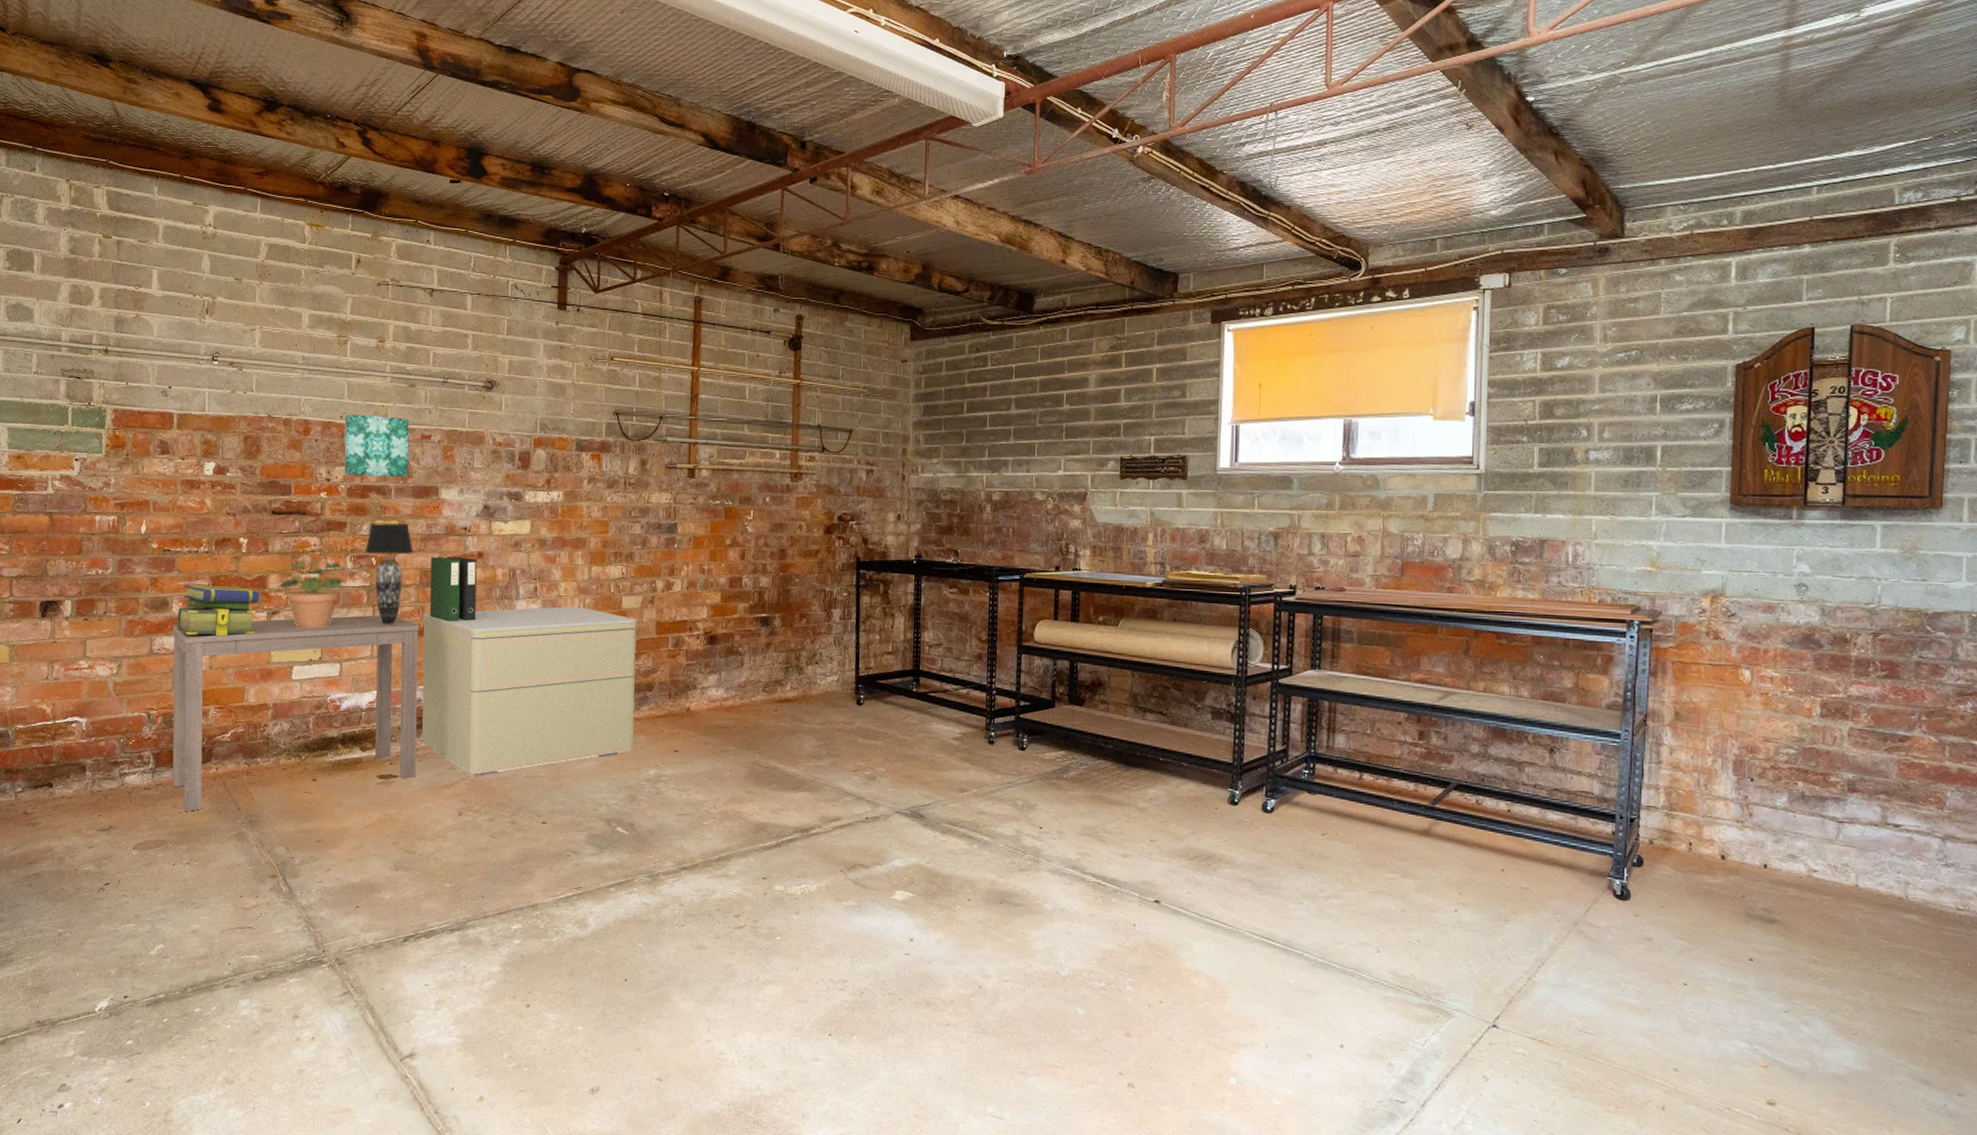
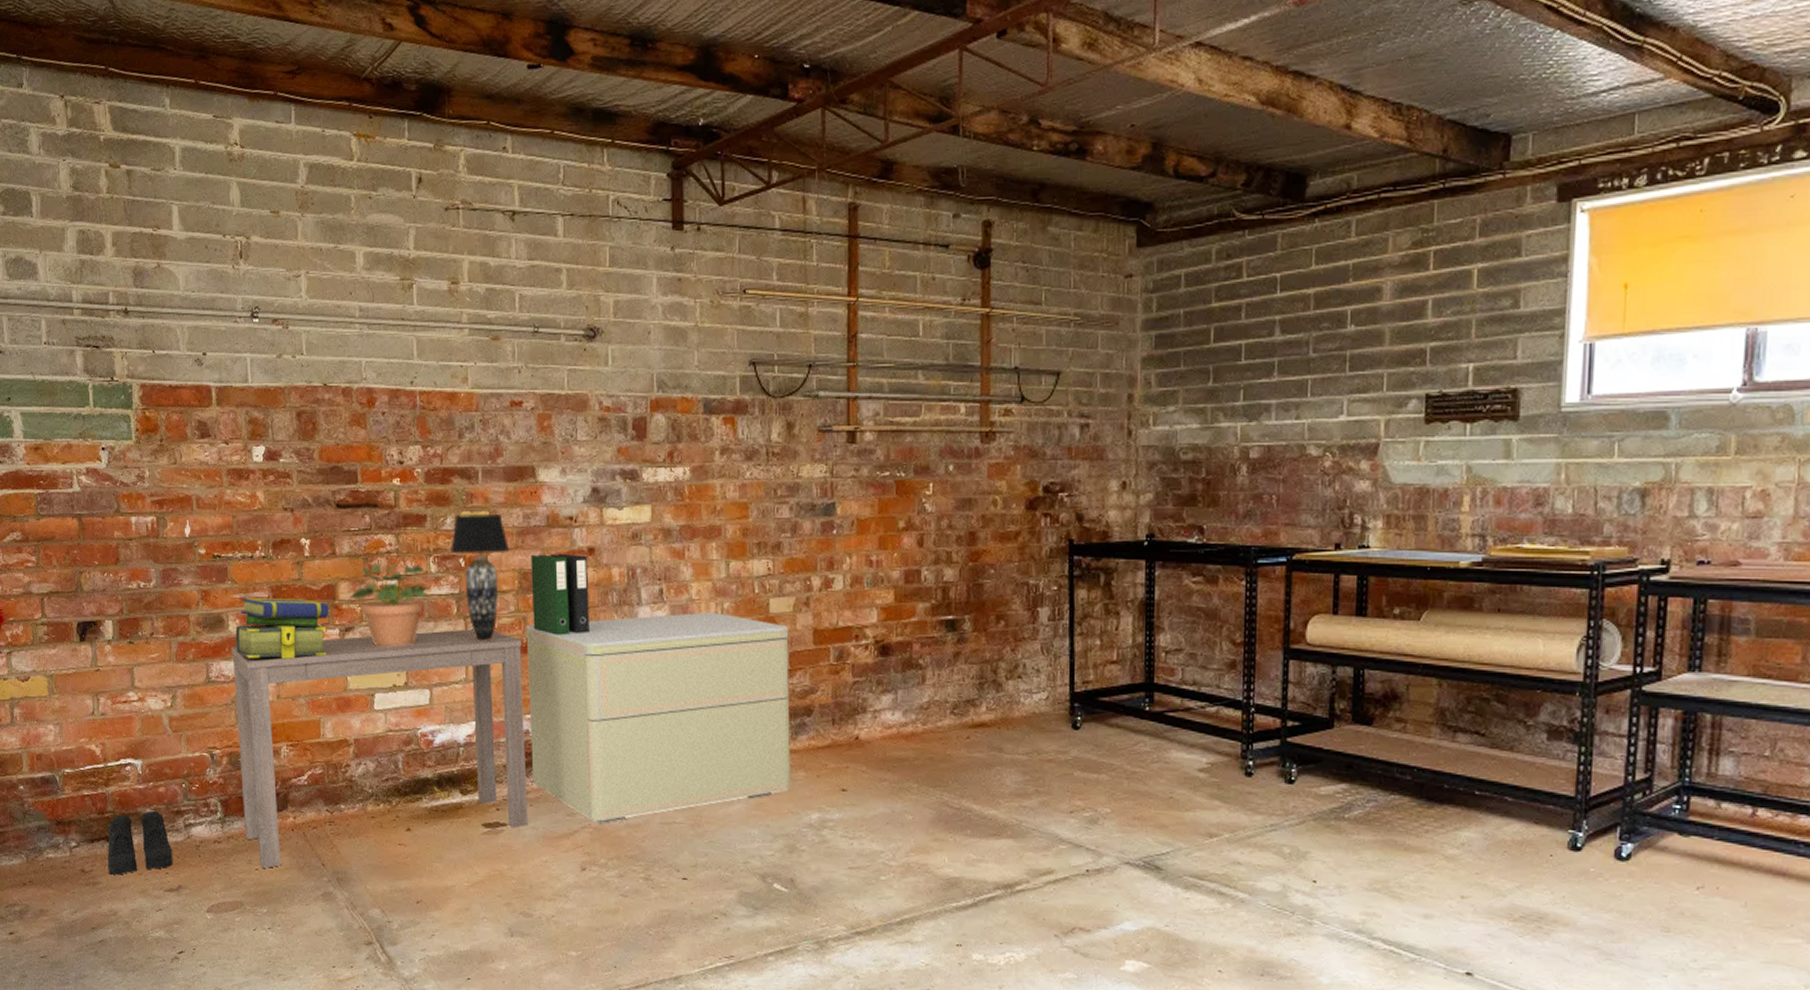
boots: none [48,761,107,817] -> present [107,810,173,875]
wall art: present [344,414,409,477] -> none [416,378,497,456]

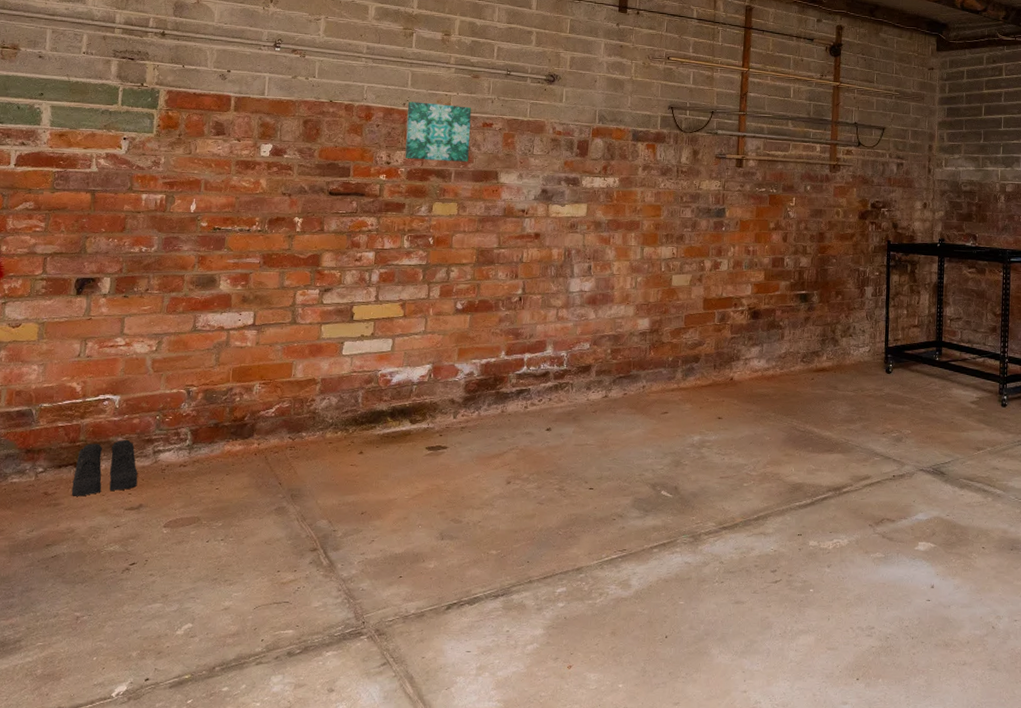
desk: present [231,629,529,868] -> none [210,292,474,487]
stack of books: present [235,598,329,659] -> none [223,262,313,313]
potted plant: present [349,562,432,646] -> none [331,238,403,304]
wall art: none [416,378,497,456] -> present [404,101,472,162]
table lamp: present [450,514,510,641] -> none [422,204,472,302]
nightstand: present [526,611,791,823] -> none [472,283,686,446]
binder: present [531,553,589,636] -> none [484,236,534,299]

